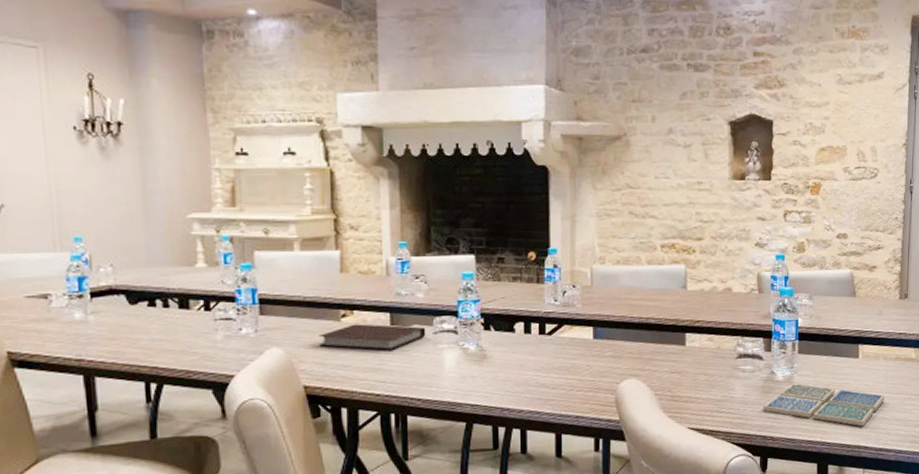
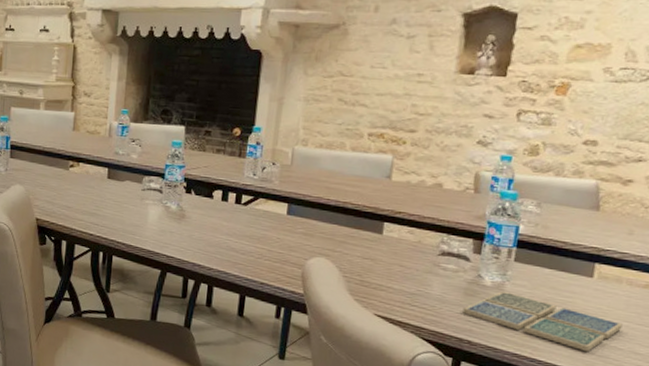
notebook: present [319,324,426,350] -> none [51,174,136,199]

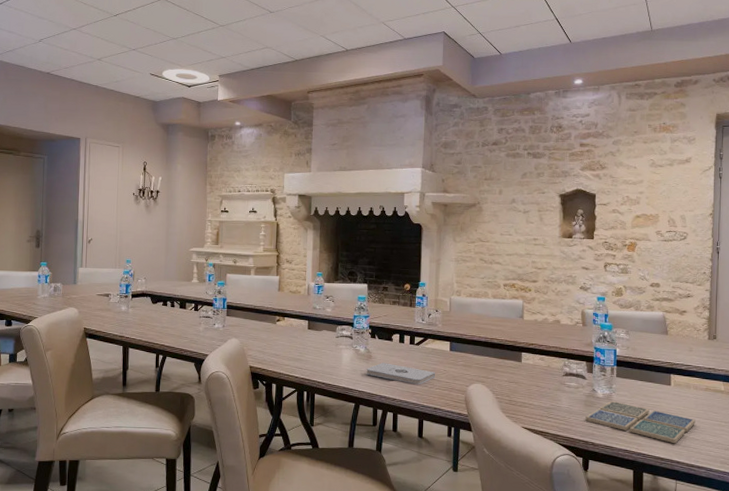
notepad: none [177,224,265,254] -> present [366,362,435,385]

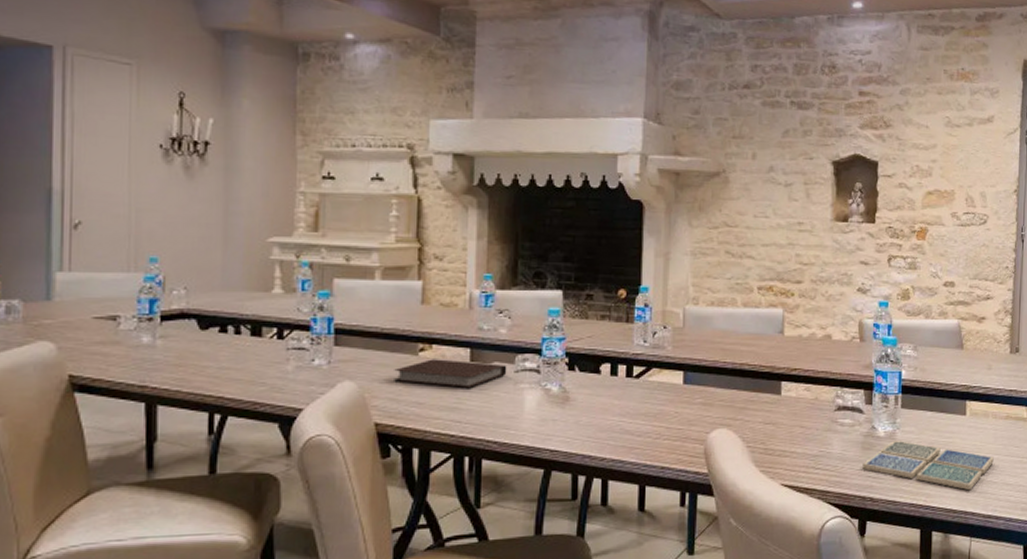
notebook: none [261,327,331,346] -> present [394,359,507,388]
notepad: present [366,362,435,385] -> none [561,406,662,436]

